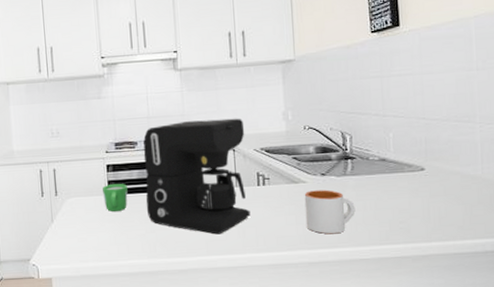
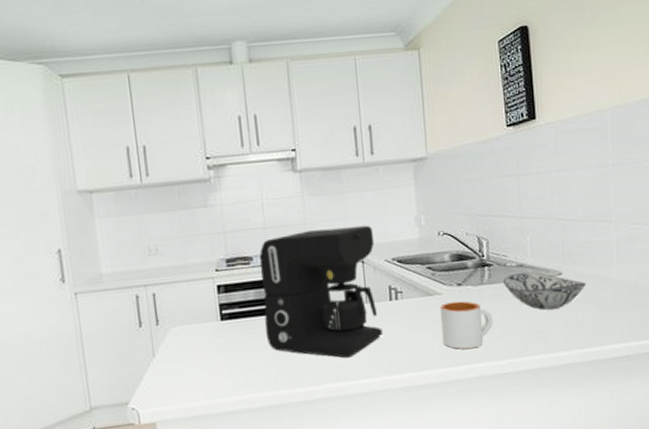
mug: present [103,184,128,212] -> none [213,306,244,341]
decorative bowl: none [366,166,450,202] -> present [504,272,587,310]

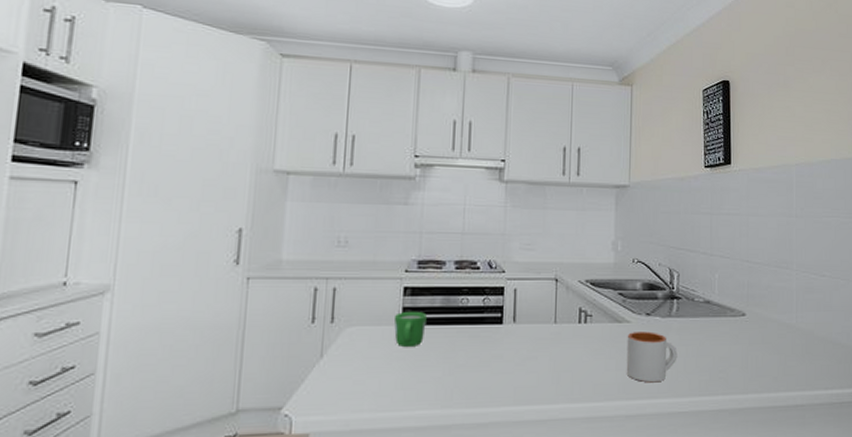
mug: none [213,306,244,341] -> present [394,312,427,348]
coffee maker: present [259,225,383,358] -> none [447,242,571,380]
decorative bowl: present [504,272,587,310] -> none [691,309,768,350]

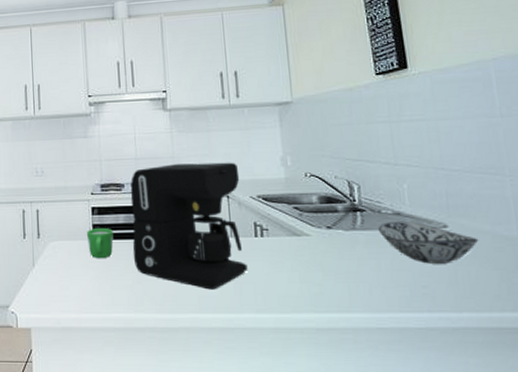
coffee maker: none [447,242,571,380] -> present [130,162,248,290]
mug: present [626,331,678,383] -> none [308,245,369,297]
decorative bowl: none [691,309,768,350] -> present [379,221,479,264]

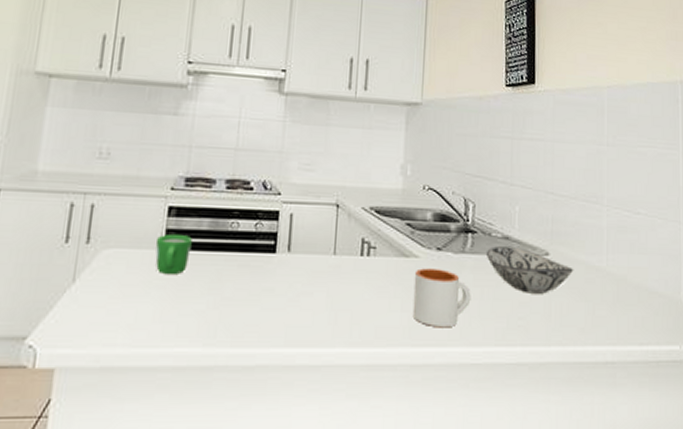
coffee maker: present [130,162,248,290] -> none [212,160,355,318]
mug: none [308,245,369,297] -> present [412,268,471,328]

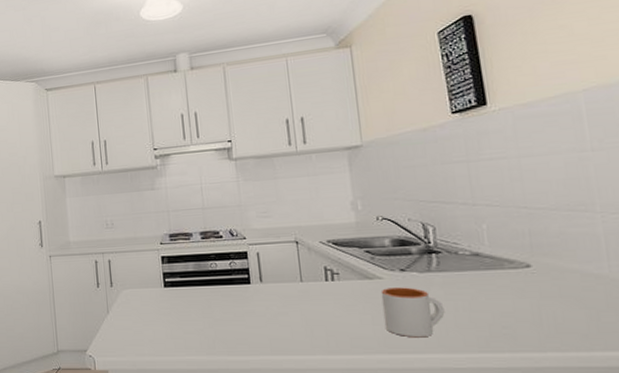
mug: present [155,235,192,276] -> none [158,276,184,305]
decorative bowl: present [487,245,574,294] -> none [455,261,566,304]

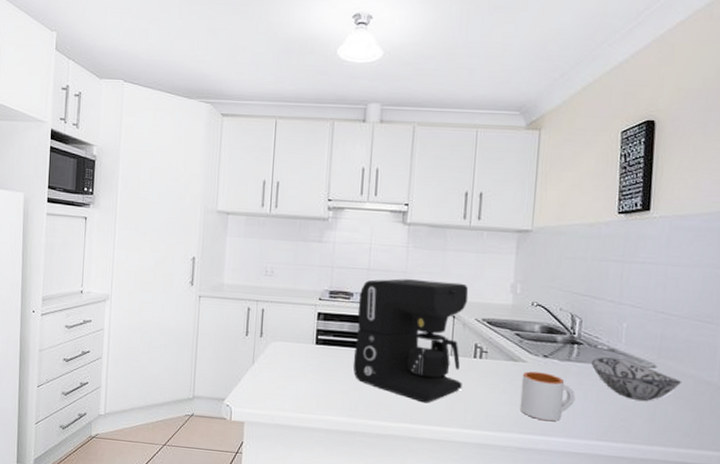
coffee maker: none [198,208,319,333] -> present [353,279,469,403]
decorative bowl: none [455,261,566,304] -> present [592,356,682,401]

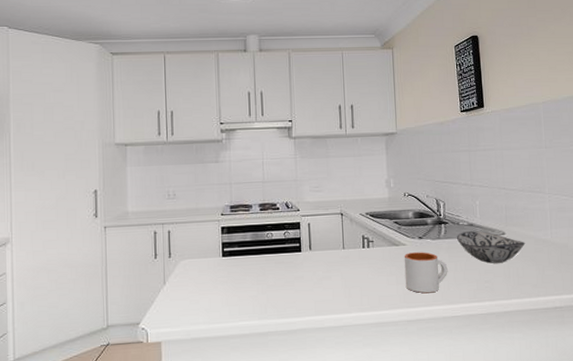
coffee maker: present [353,279,469,403] -> none [257,184,356,295]

